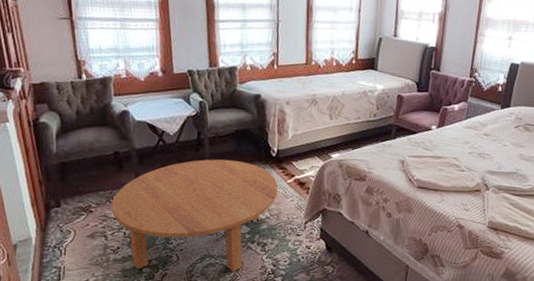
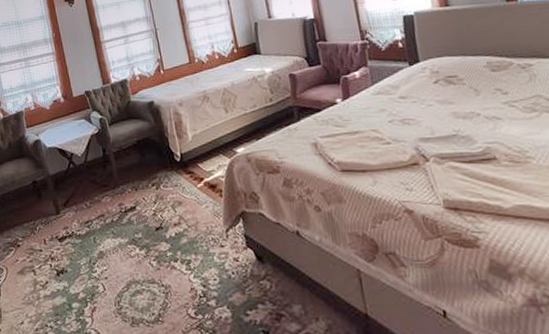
coffee table: present [112,159,278,273] -> none [36,171,191,305]

